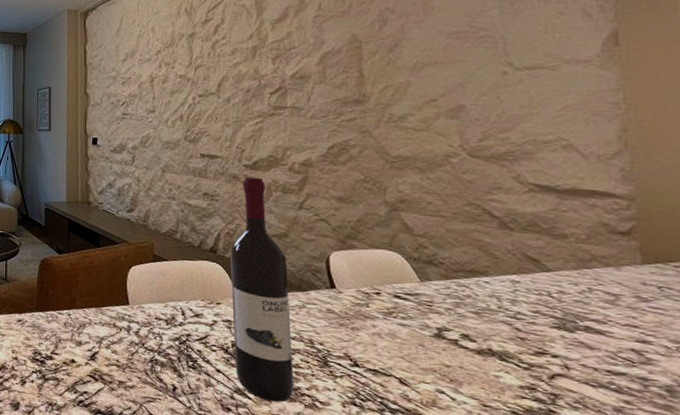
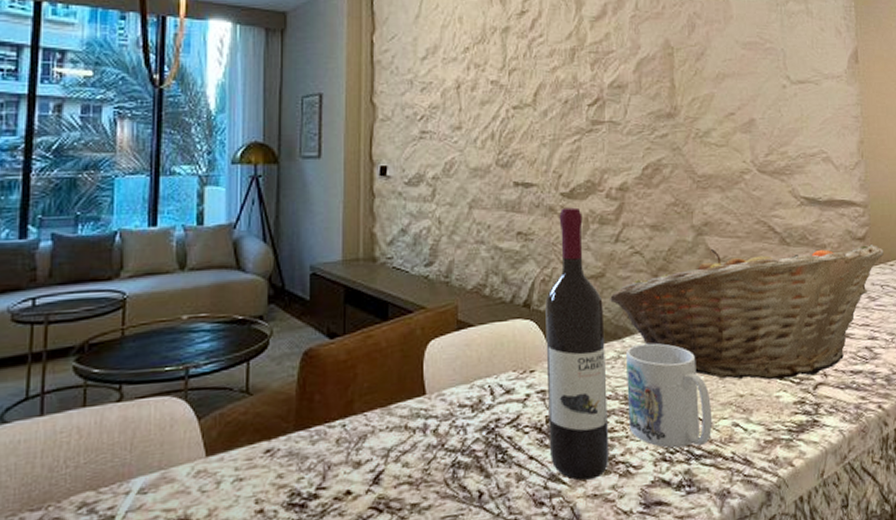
fruit basket: none [294,225,663,365] -> present [610,245,884,380]
mug: none [311,298,411,401] -> present [626,343,713,449]

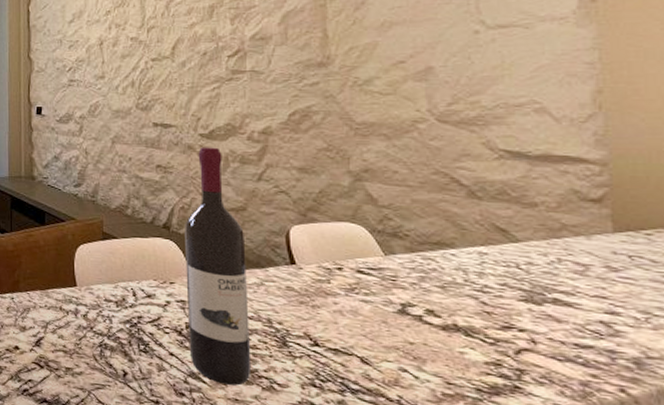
fruit basket: present [610,245,884,380] -> none [252,196,635,340]
mug: present [626,343,713,449] -> none [270,275,373,381]

